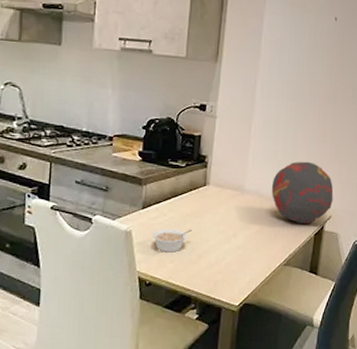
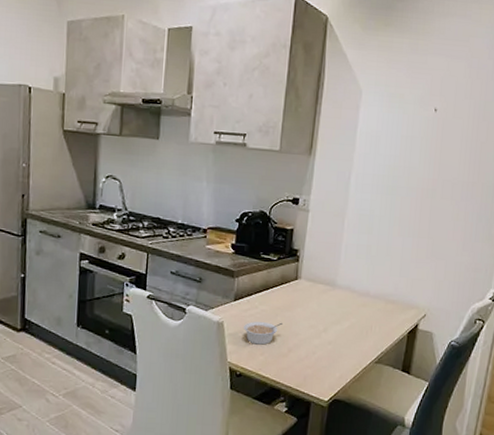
decorative orb: present [271,161,334,225] -> none [363,257,429,323]

